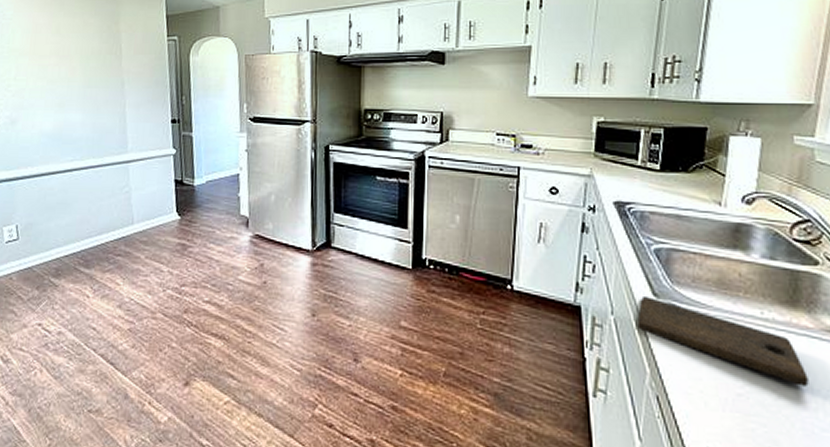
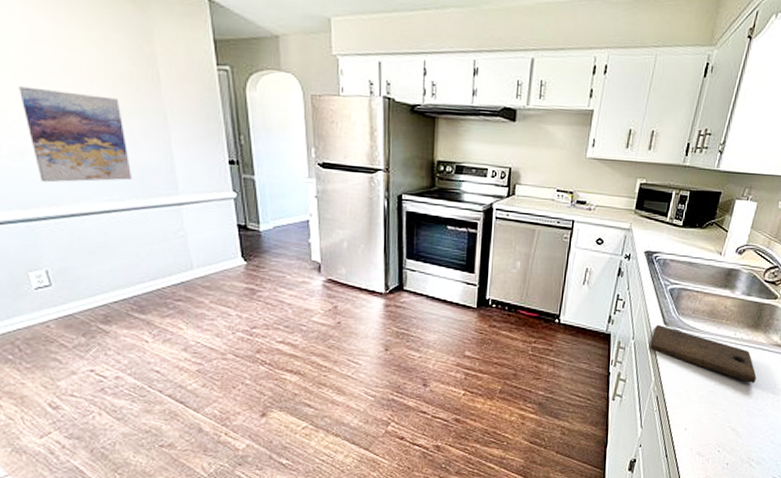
wall art: none [18,67,92,147] -> present [19,86,132,183]

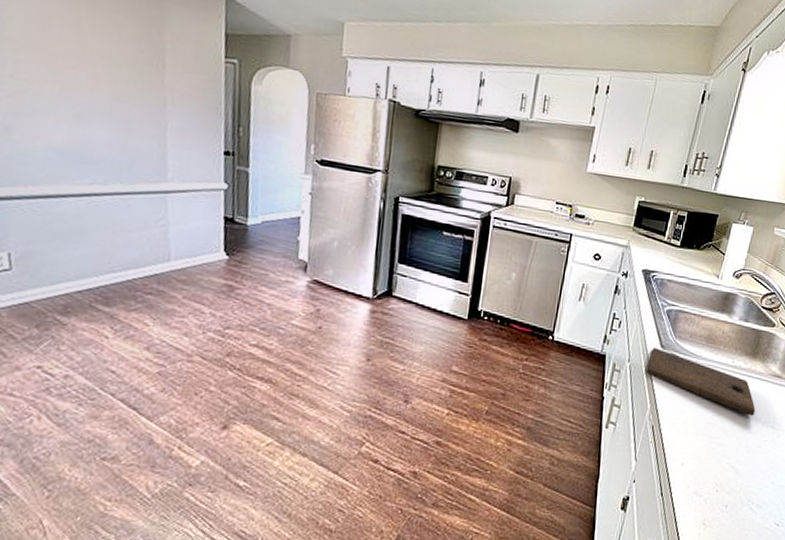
wall art: present [19,86,132,183] -> none [16,63,121,164]

